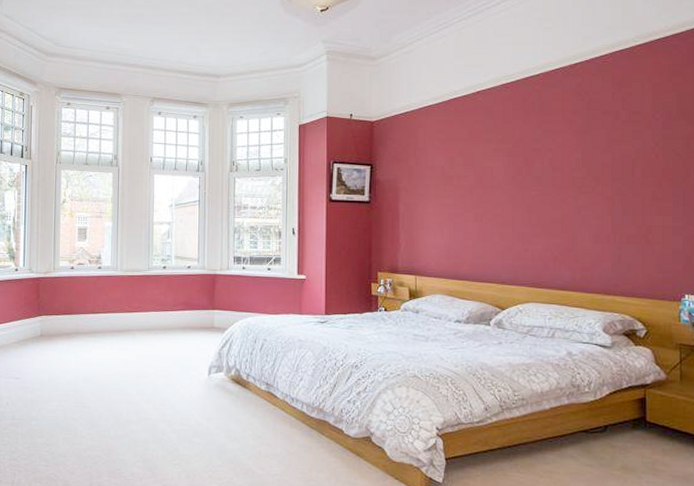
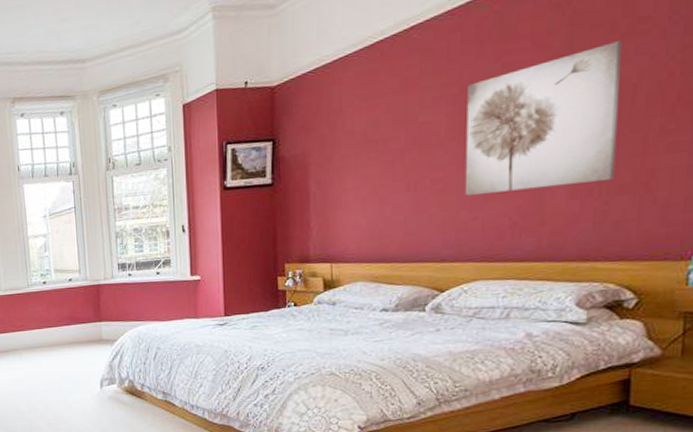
wall art: none [518,126,624,231] -> present [464,41,622,195]

